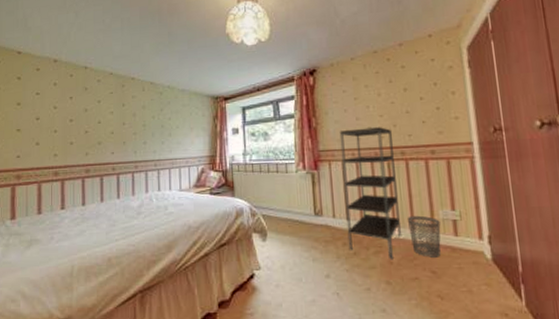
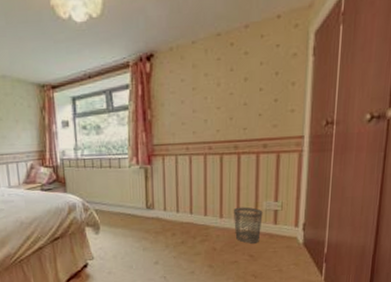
shelving unit: present [339,127,402,260] -> none [175,120,228,247]

